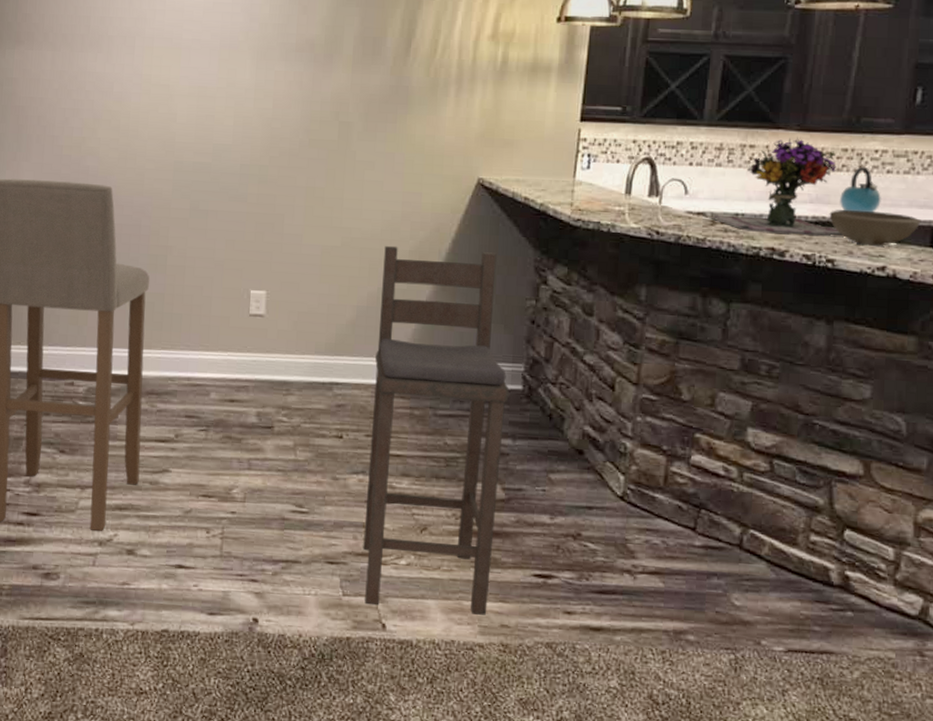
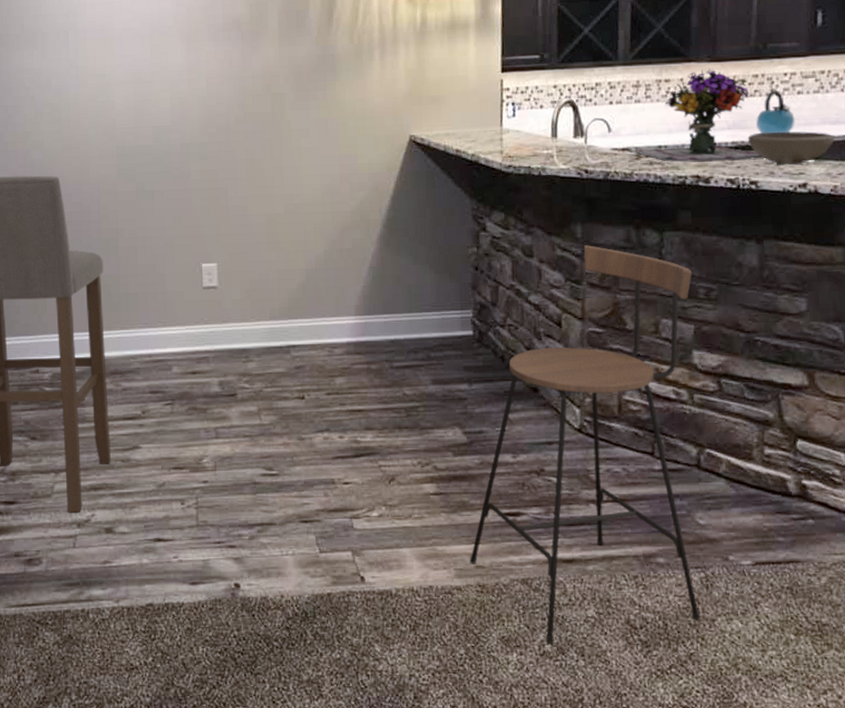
bar stool: present [363,245,509,615] -> none [327,205,461,558]
bar stool: none [494,309,756,711] -> present [469,245,700,644]

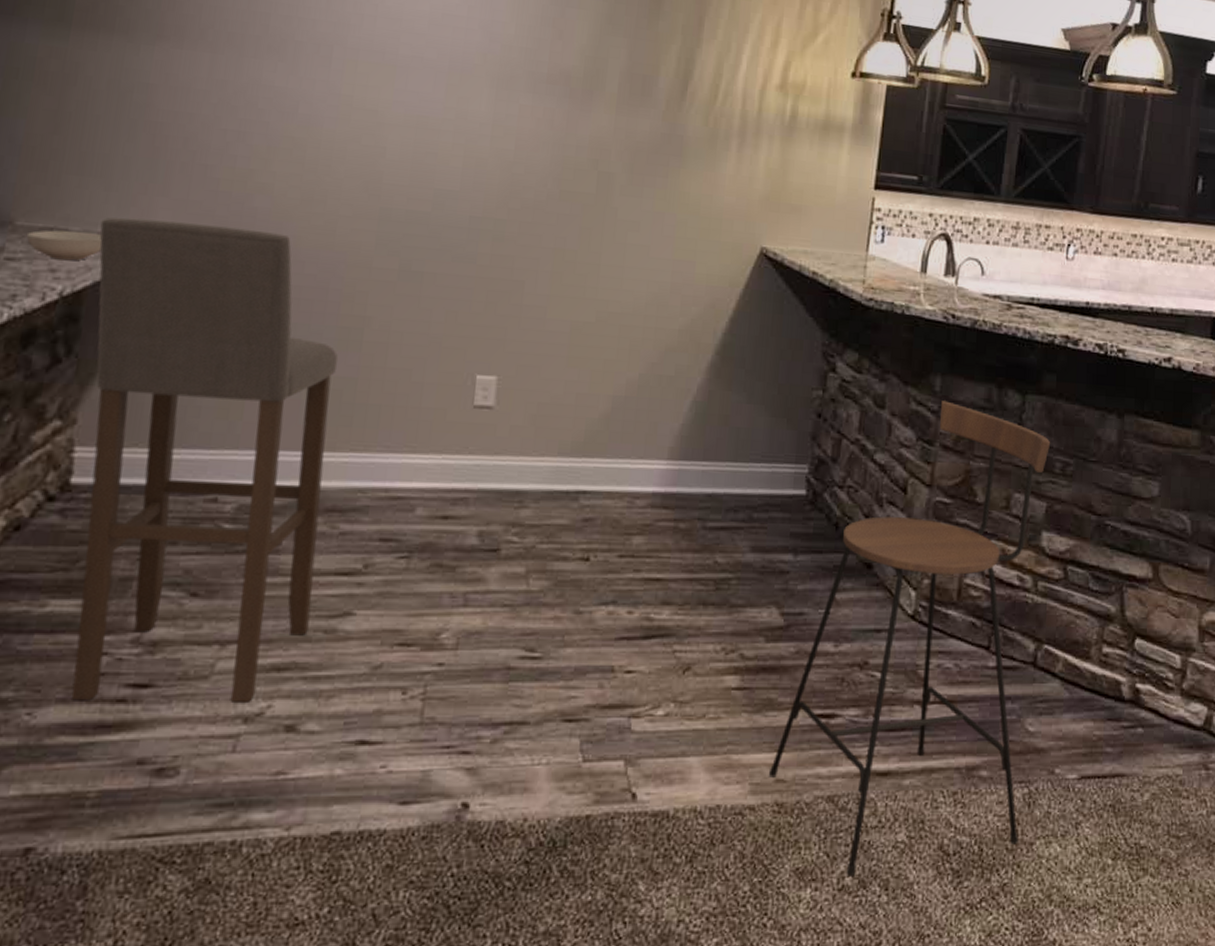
flower arrangement: present [631,68,764,162] -> none [1003,219,1134,326]
bowl: present [747,131,836,165] -> none [1120,297,1203,336]
kettle: present [756,90,795,134] -> none [1130,253,1167,302]

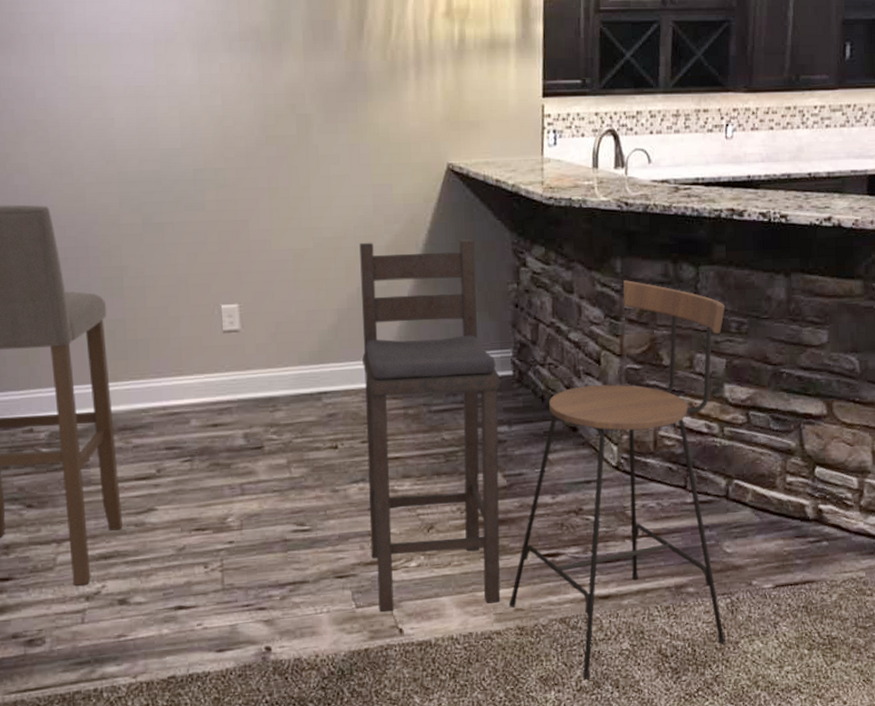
bar stool: none [610,322,791,770] -> present [359,239,501,612]

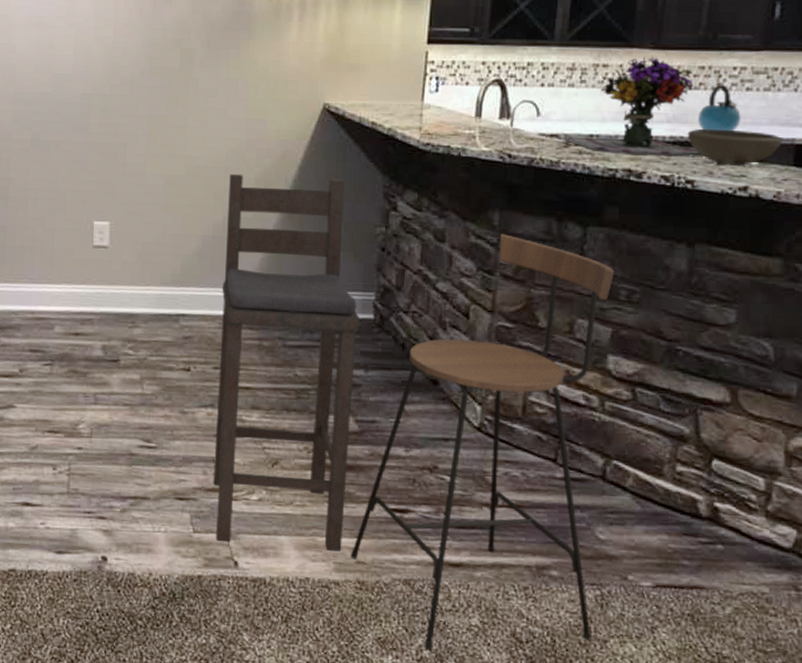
flower arrangement: none [670,98,794,195] -> present [560,55,703,157]
bowl: none [779,165,858,198] -> present [687,128,784,166]
kettle: none [787,122,823,168] -> present [698,84,741,132]

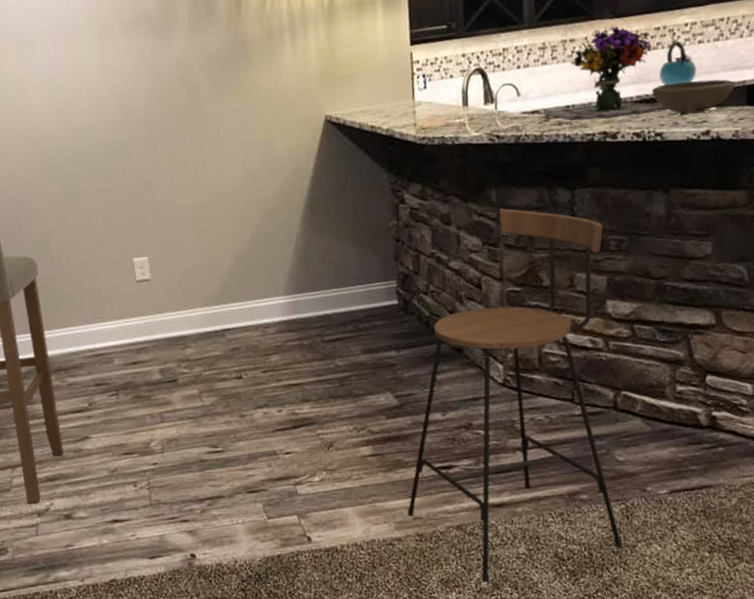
bar stool: present [213,173,360,552] -> none [250,182,399,522]

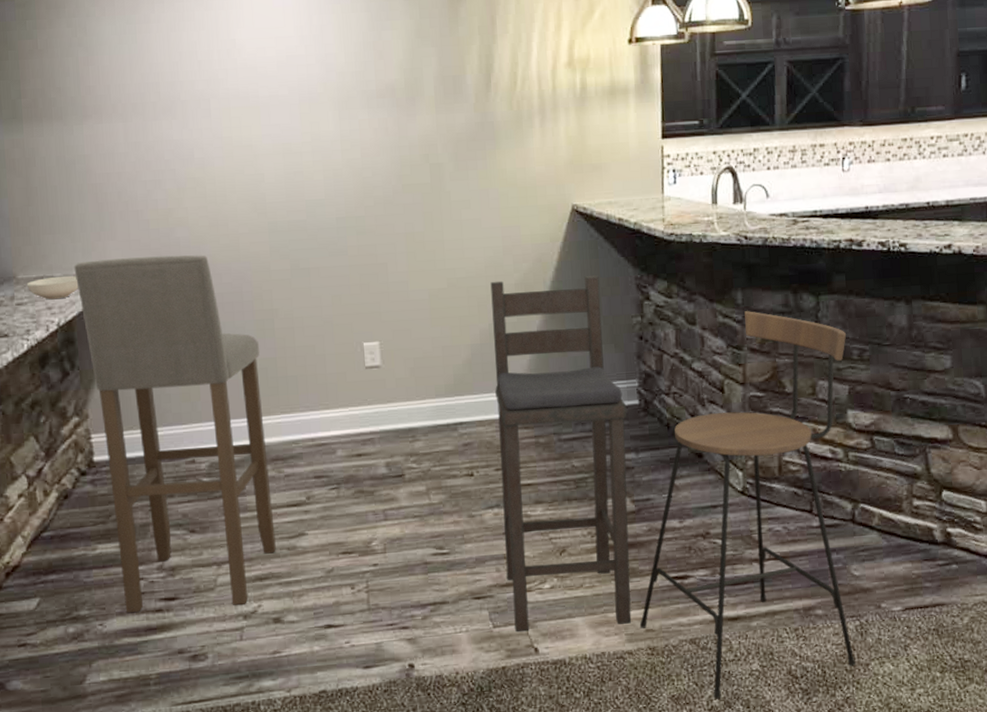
bar stool: none [250,182,399,522] -> present [490,275,632,631]
flower arrangement: present [540,24,668,121] -> none [788,132,912,226]
bowl: present [651,79,736,114] -> none [897,193,978,227]
kettle: present [659,41,697,86] -> none [905,153,941,197]

